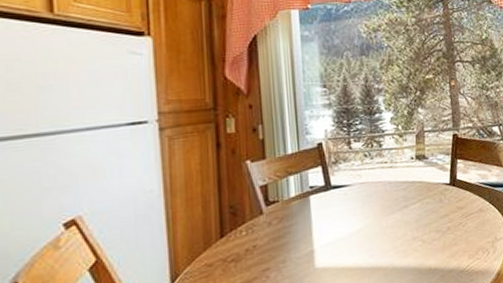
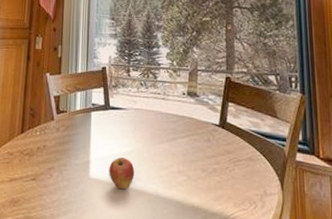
fruit: none [337,237,367,272] -> present [109,158,135,190]

